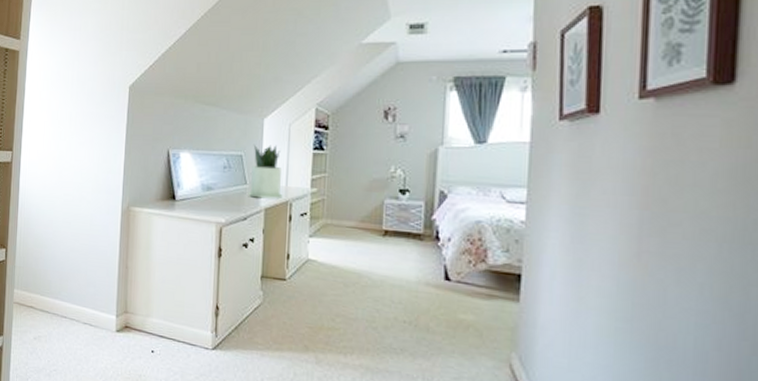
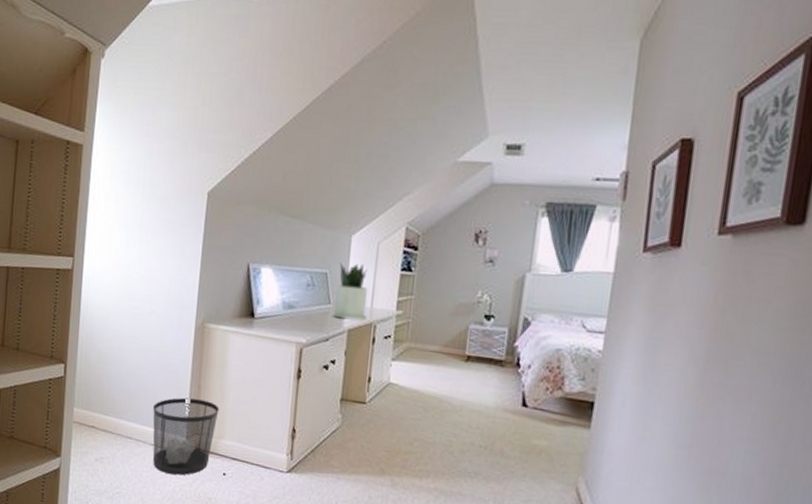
waste bin: none [85,277,146,353] -> present [152,397,219,476]

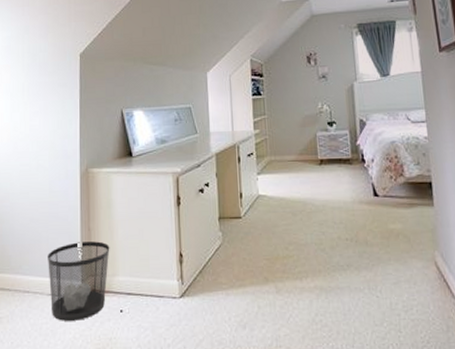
planter: present [331,262,368,321] -> none [199,95,231,145]

